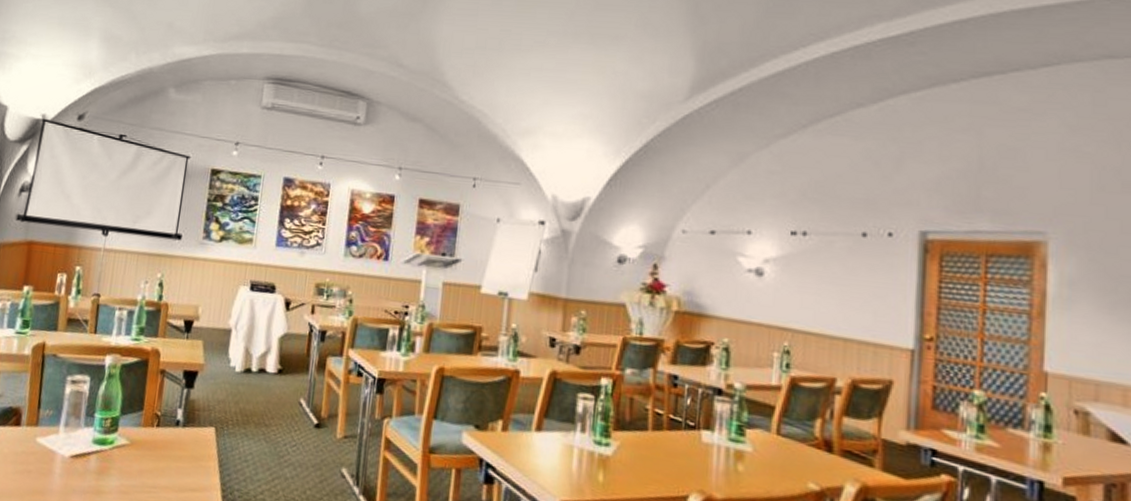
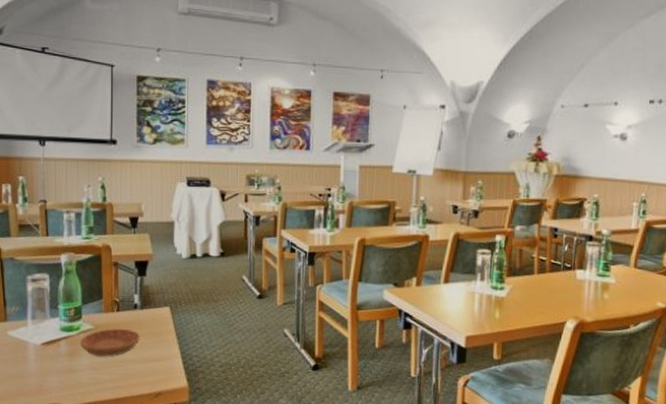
saucer: none [111,446,178,479] -> present [79,329,140,356]

